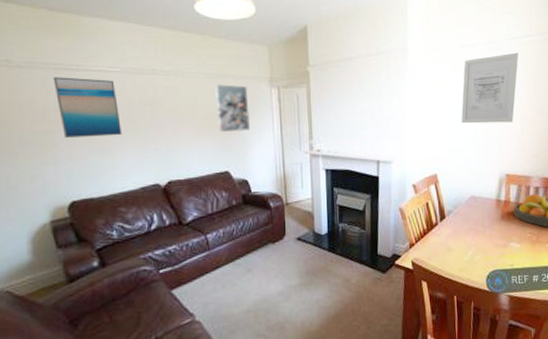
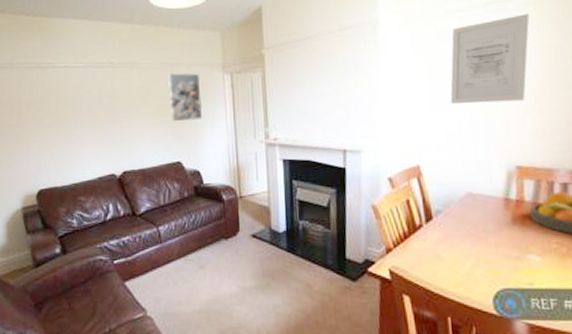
wall art: present [53,77,122,139] -> none [27,74,83,131]

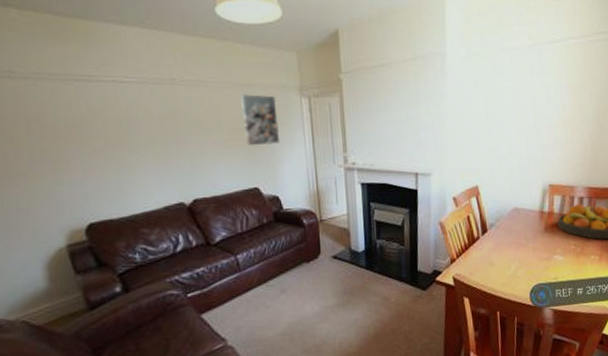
wall art: present [450,13,530,105] -> none [502,56,562,132]

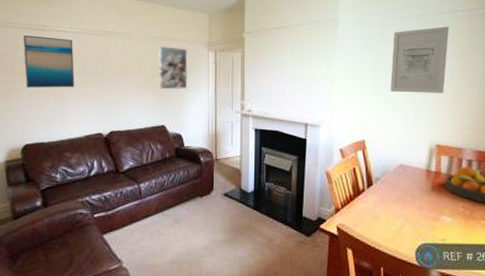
wall art: none [63,89,142,156] -> present [23,35,75,89]
wall art: none [502,56,562,132] -> present [390,26,449,93]

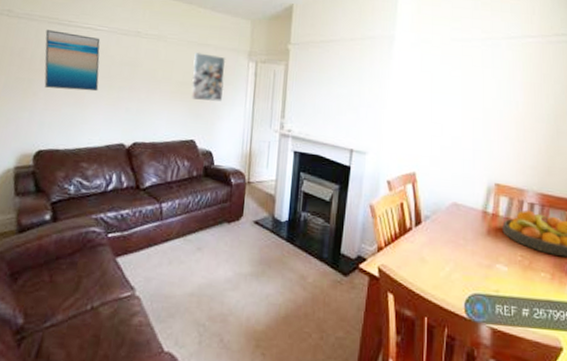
wall art: present [390,26,449,93] -> none [447,52,517,127]

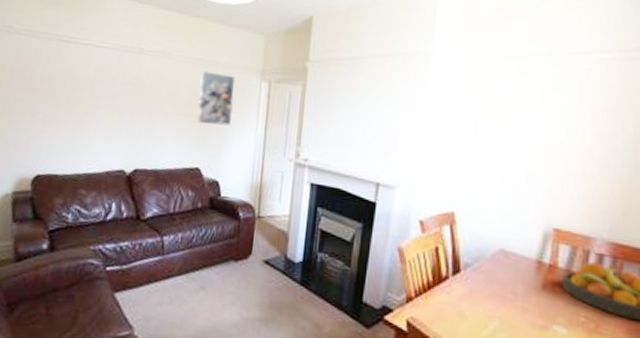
wall art: present [44,30,100,92] -> none [43,47,102,113]

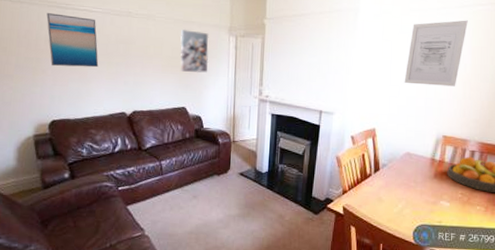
wall art: none [43,47,102,113] -> present [46,13,99,68]
wall art: none [495,71,586,161] -> present [404,20,468,87]

